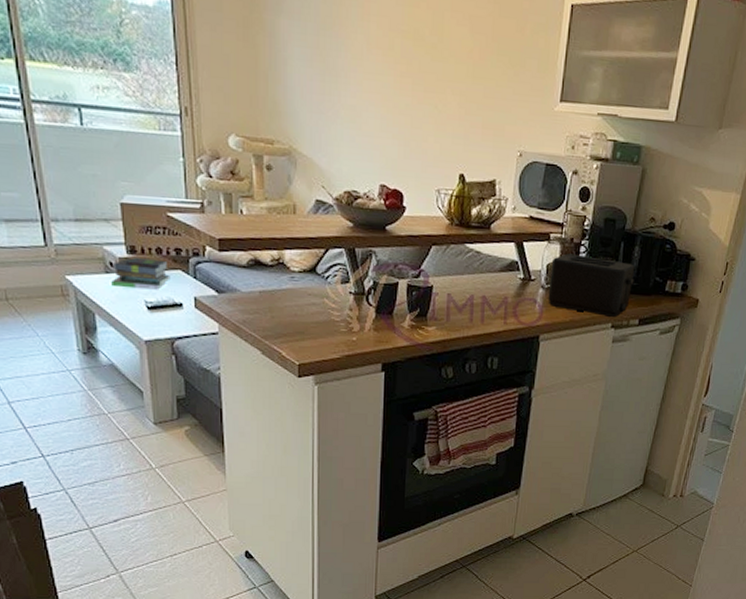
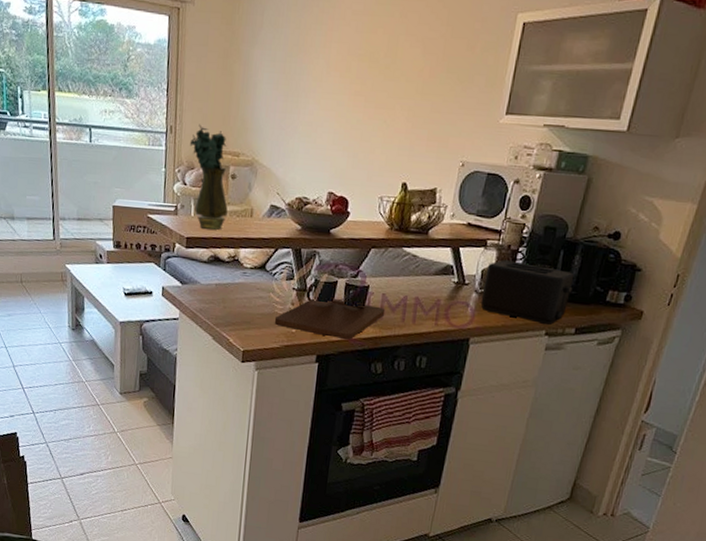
books: present [110,256,170,291] -> none [98,250,145,280]
vase: none [211,105,265,229] -> present [189,124,228,230]
cutting board: none [331,300,452,346] -> present [274,297,386,341]

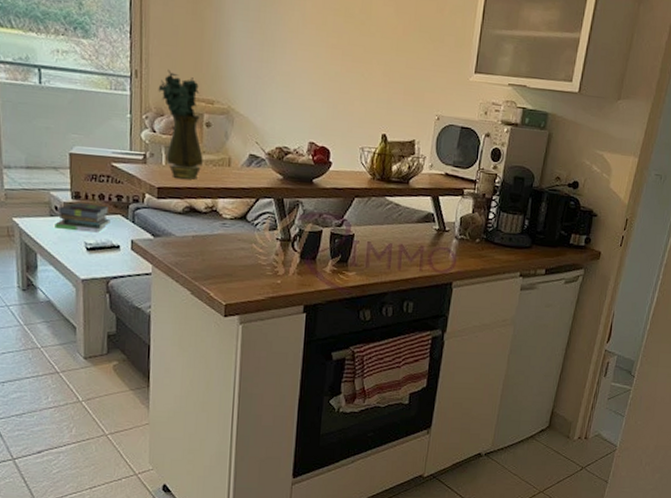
books: none [98,250,145,280] -> present [53,202,110,234]
cutting board: present [274,297,386,341] -> none [258,247,371,289]
toaster: present [480,260,575,326] -> none [461,207,542,268]

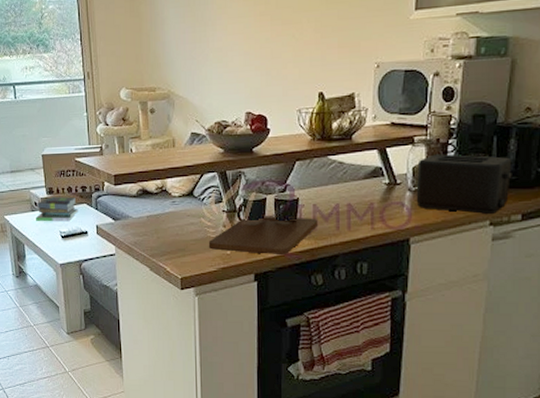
vase: present [158,69,203,179] -> none [107,66,150,164]
cutting board: none [258,247,371,289] -> present [208,215,319,256]
toaster: none [461,207,542,268] -> present [416,154,512,215]

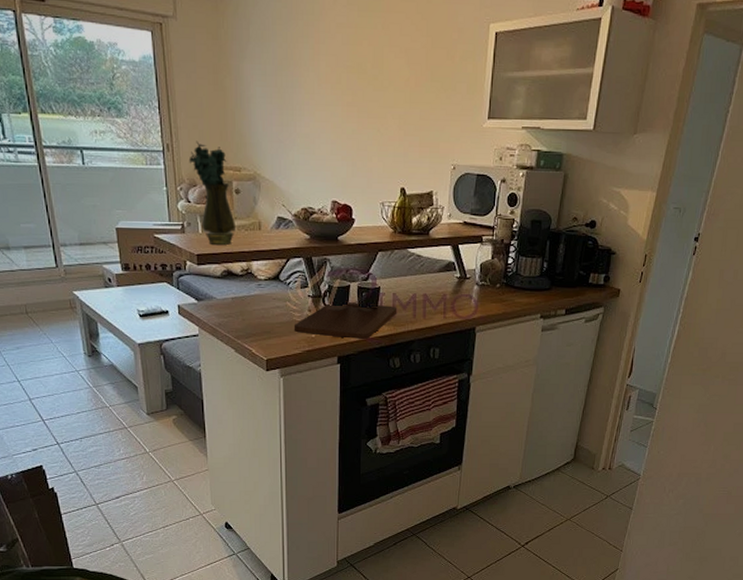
books: present [35,196,78,223] -> none [109,273,158,301]
vase: none [107,66,150,164] -> present [189,141,235,245]
toaster: present [416,154,512,215] -> none [482,253,561,309]

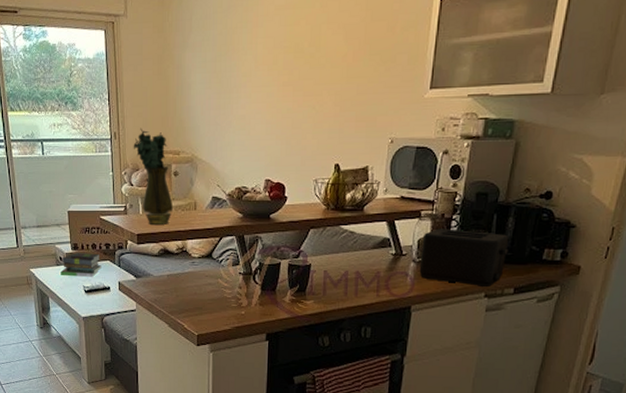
books: none [109,273,158,301] -> present [59,252,102,278]
cutting board: present [293,301,398,340] -> none [224,278,328,318]
toaster: none [482,253,561,309] -> present [419,228,509,288]

